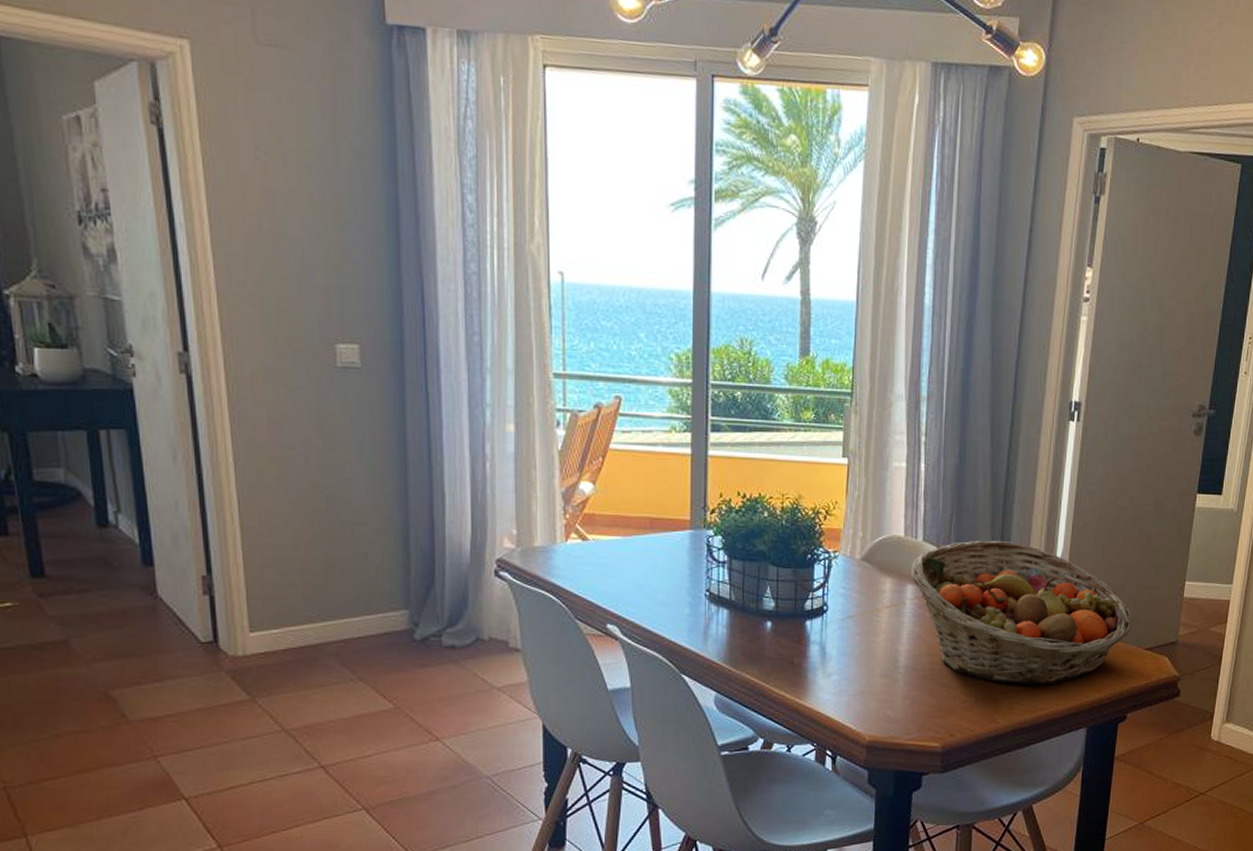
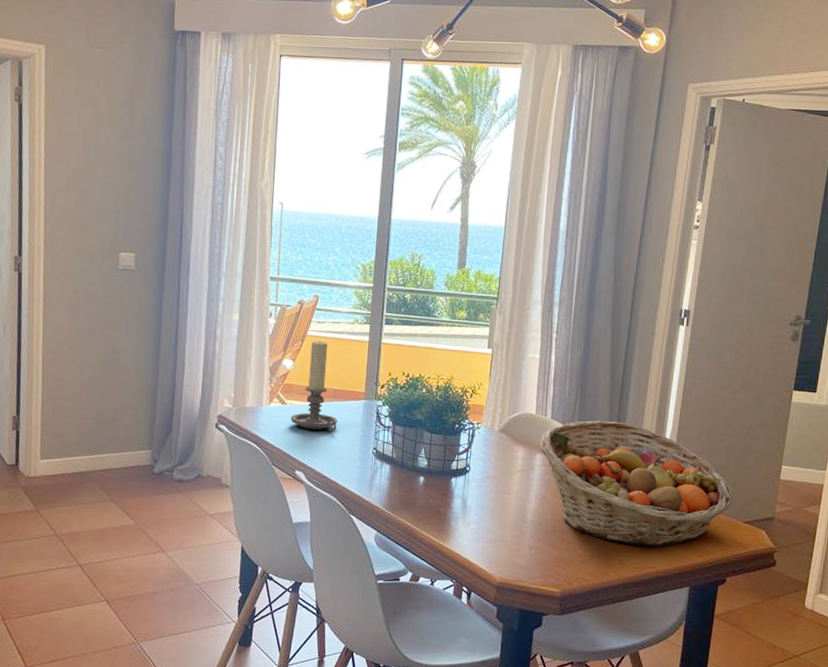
candle holder: none [595,455,658,572] -> present [290,340,338,432]

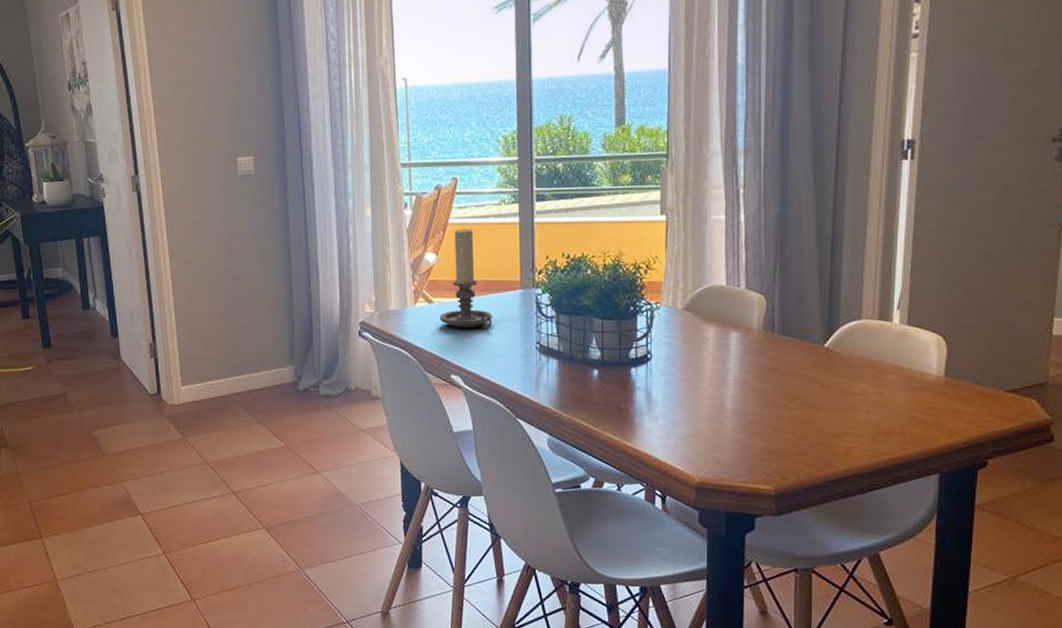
fruit basket: present [539,420,733,547] -> none [734,284,989,429]

